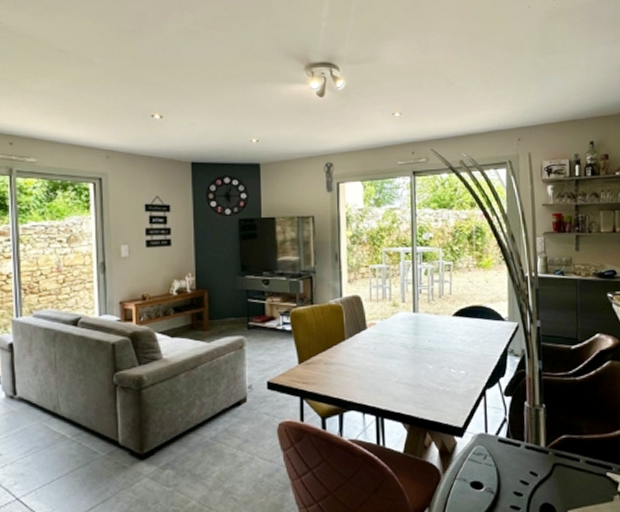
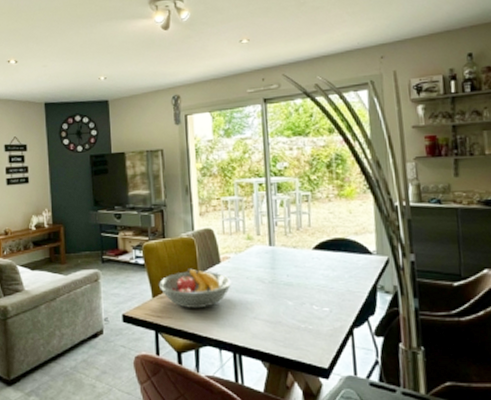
fruit bowl: none [305,334,378,374] -> present [158,268,233,308]

